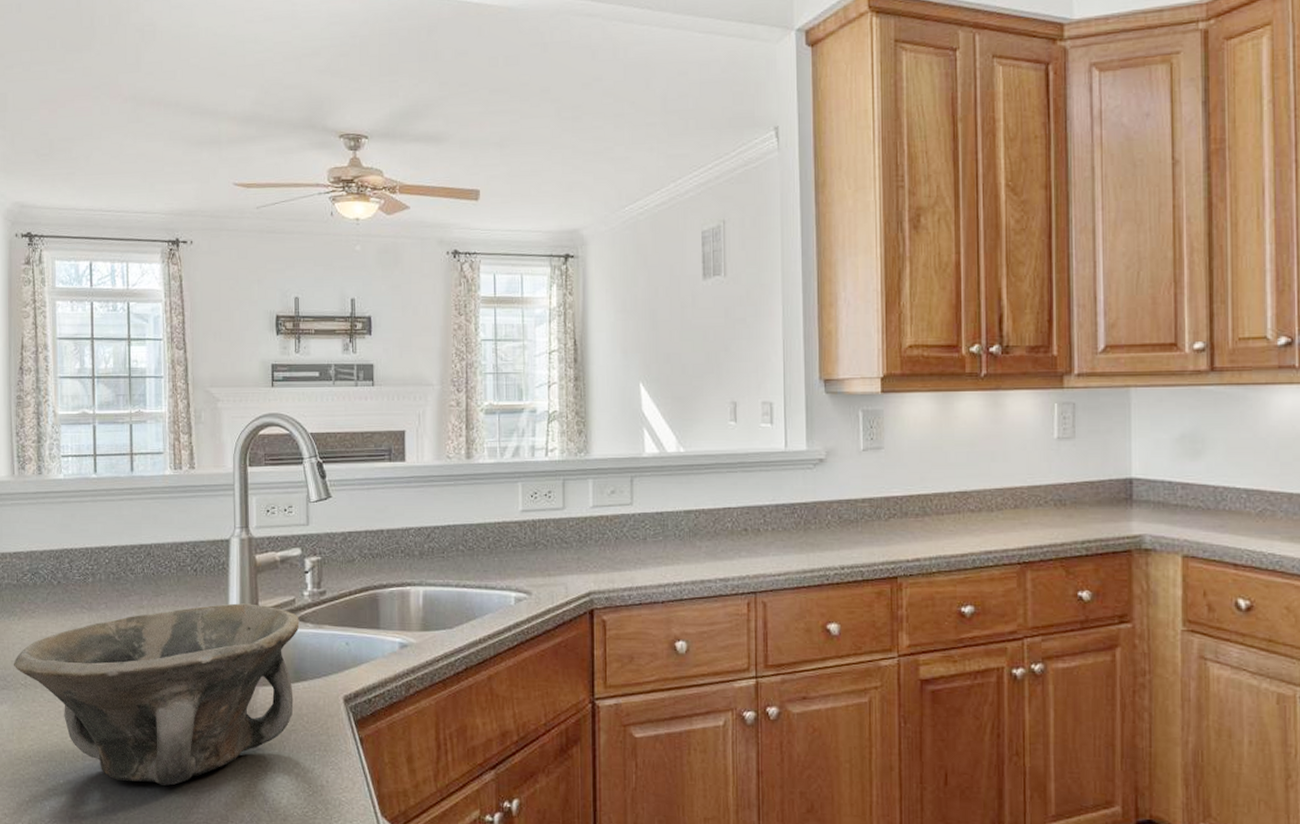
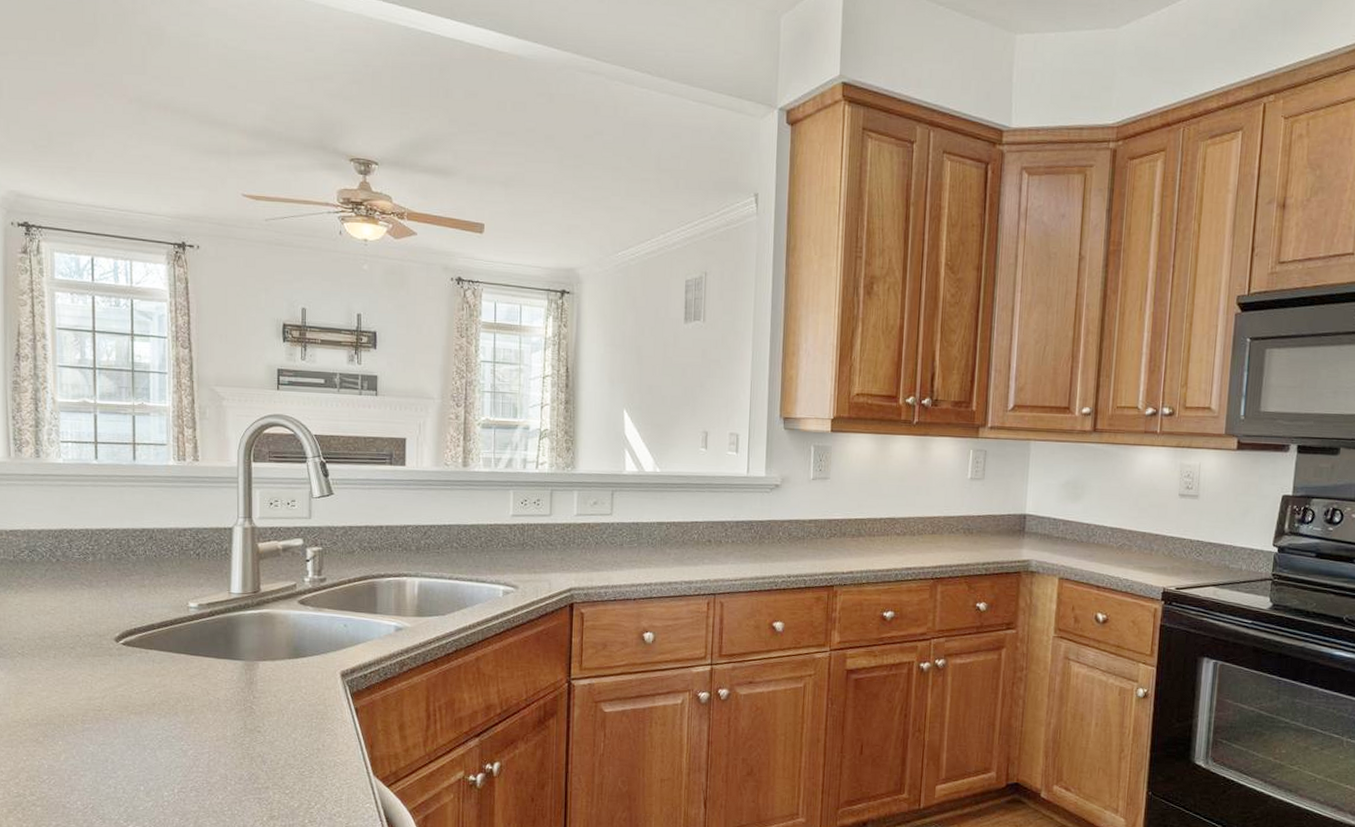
bowl: present [14,603,300,787] -> none [10,586,300,748]

